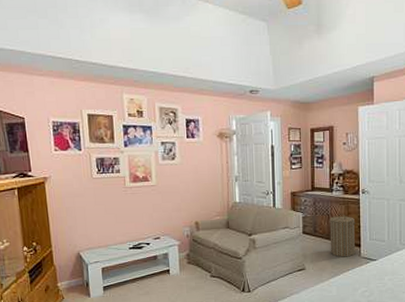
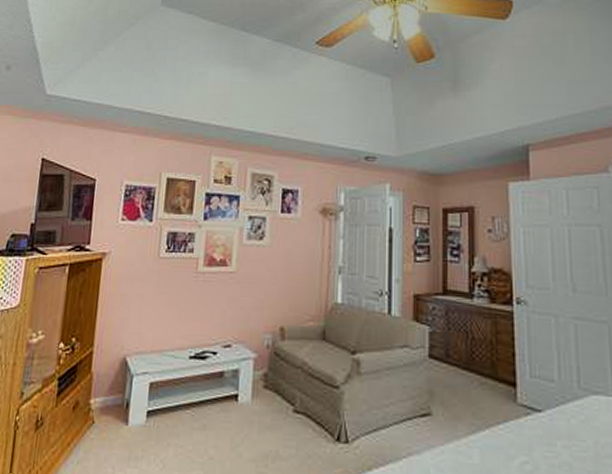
laundry hamper: present [329,213,357,257] -> none [468,330,510,402]

